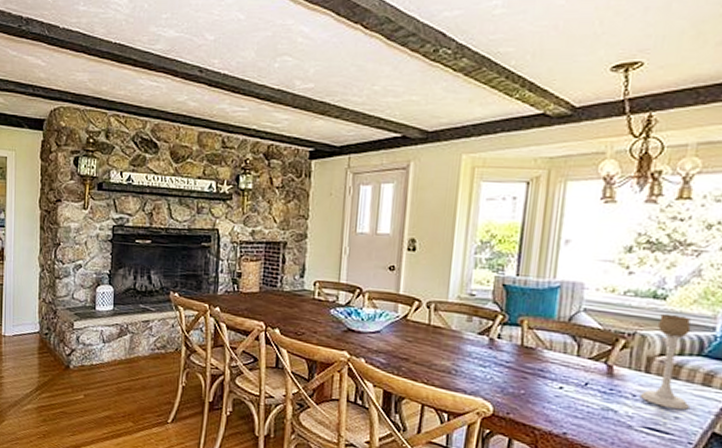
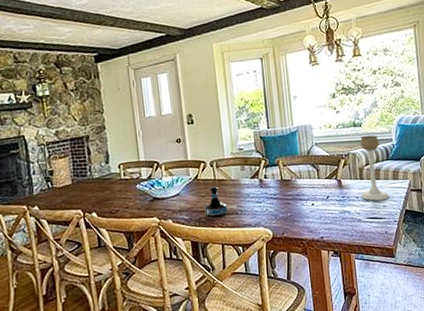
tequila bottle: none [408,332,439,371] -> present [204,186,228,218]

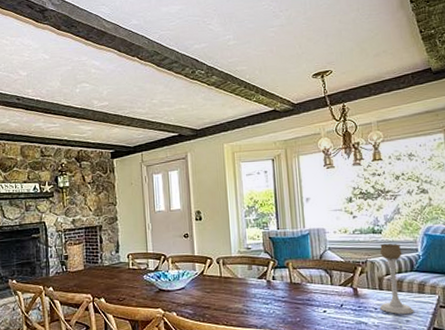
tequila bottle: present [204,186,228,218] -> none [209,283,233,315]

